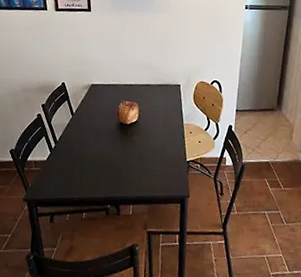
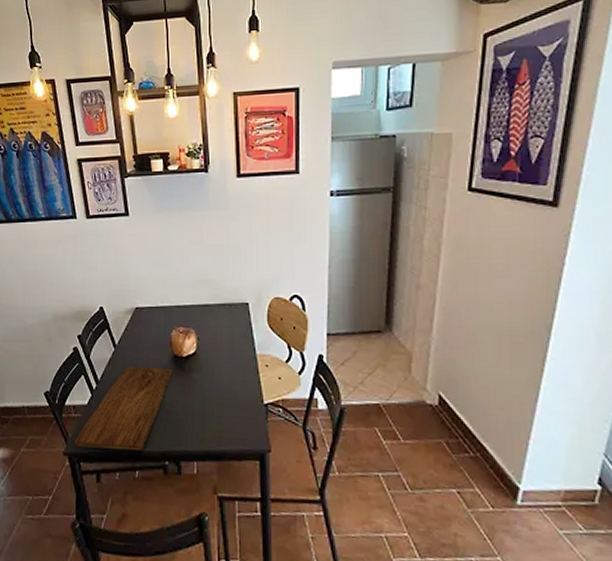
cutting board: none [33,130,119,197] -> present [75,366,174,451]

